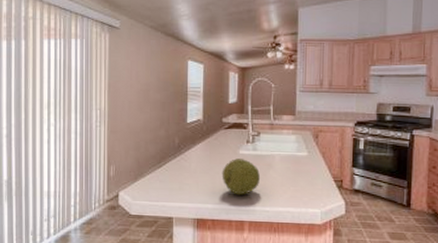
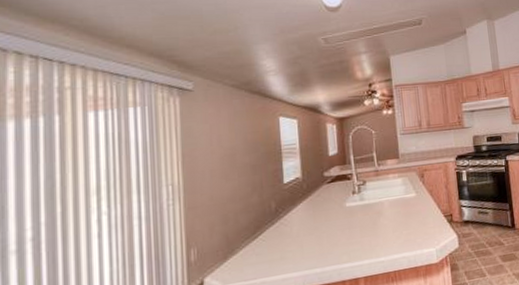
fruit: present [222,158,260,196] -> none [328,211,371,252]

